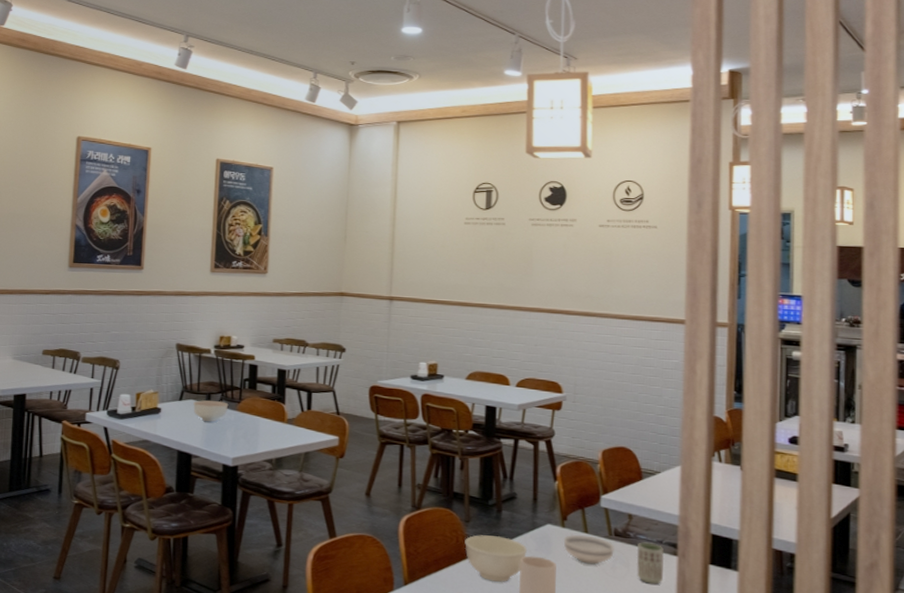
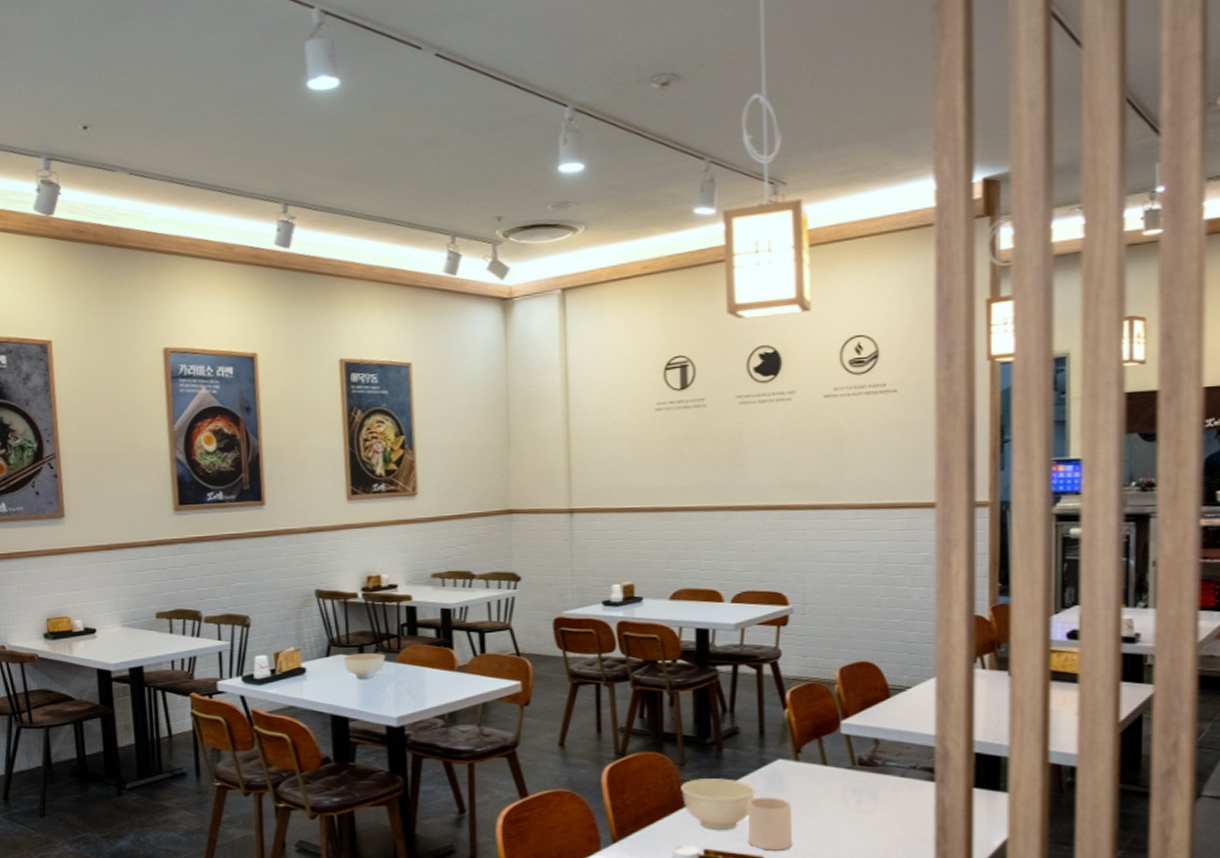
bowl: present [563,534,614,565] -> none [798,767,859,800]
cup: present [636,542,665,584] -> none [885,769,920,816]

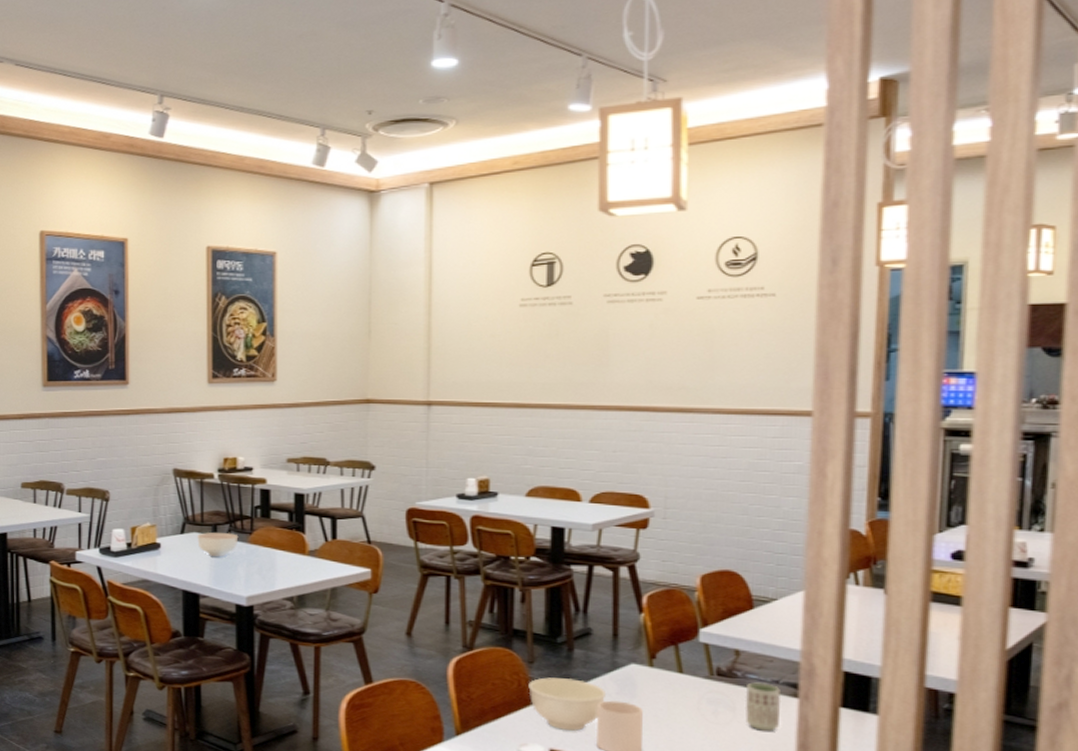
cup: none [885,769,920,816] -> present [745,682,782,731]

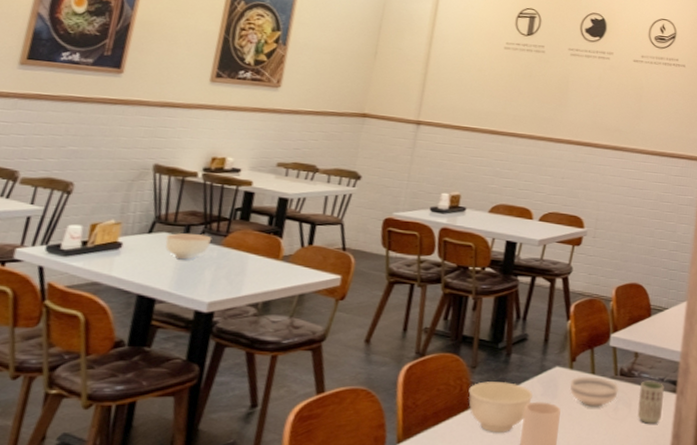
bowl: none [651,674,717,710] -> present [570,376,619,407]

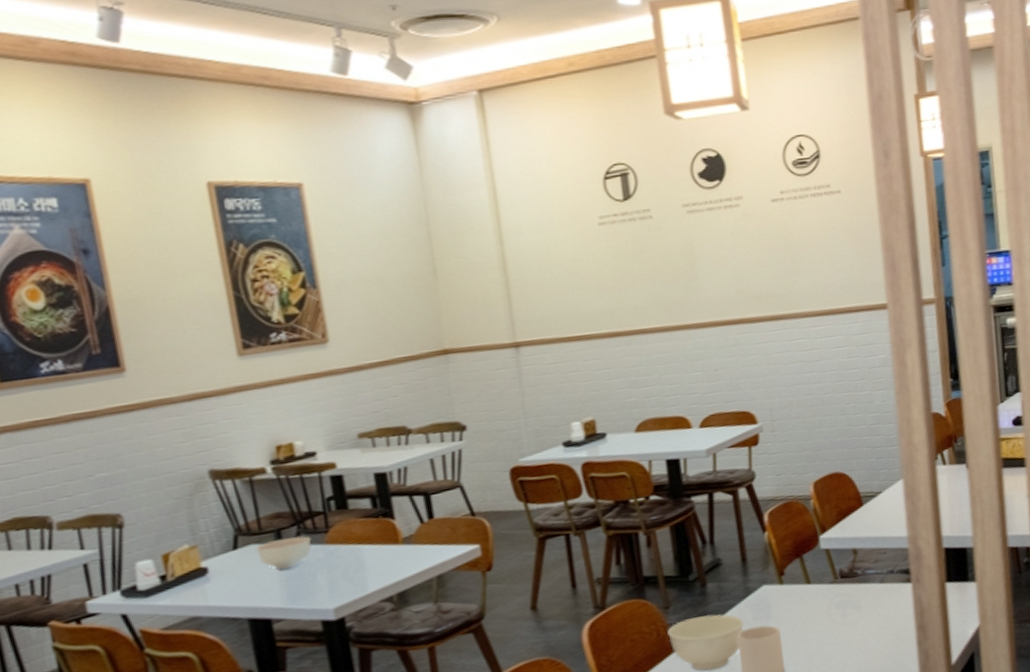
bowl: present [570,376,619,407] -> none [783,584,843,619]
cup: present [637,381,664,424] -> none [866,575,899,622]

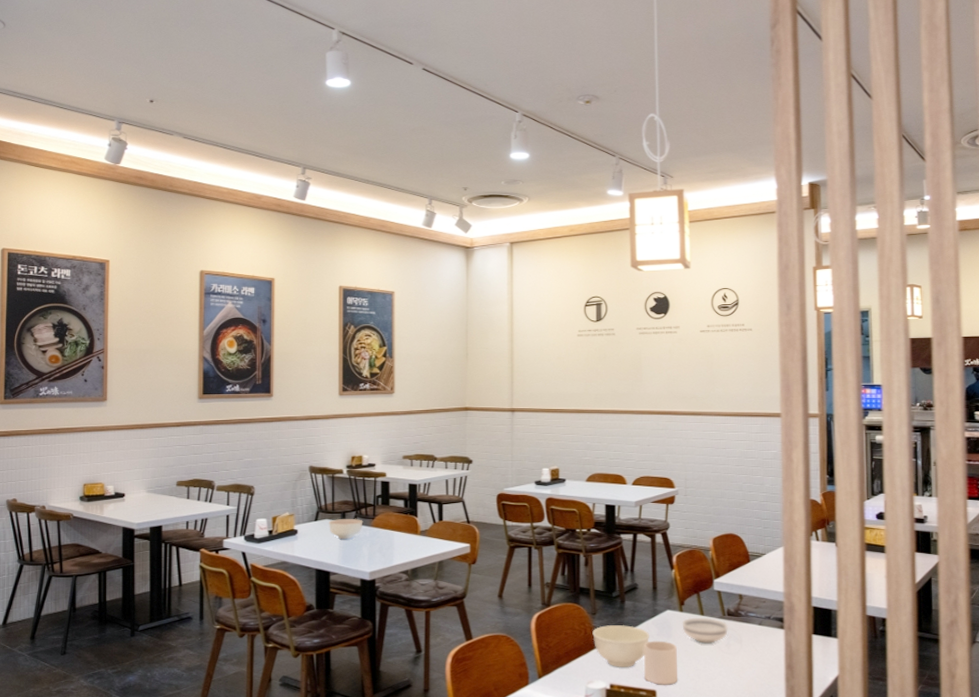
bowl: none [783,584,843,619] -> present [682,617,728,644]

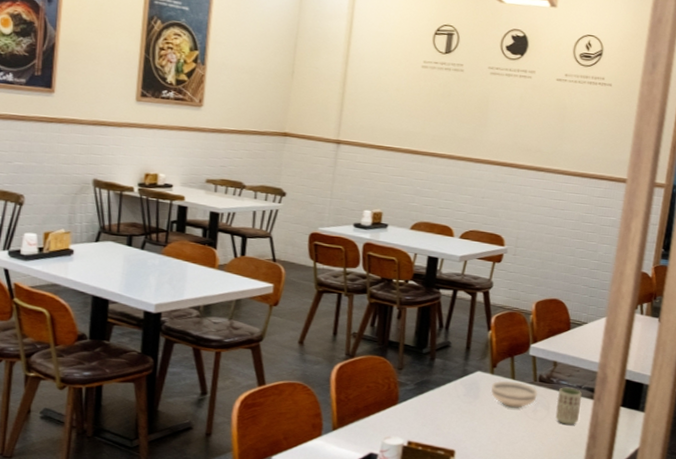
bowl: present [329,519,363,539] -> none [111,242,153,266]
soup bowl: present [592,625,650,667] -> none [395,381,457,426]
cup: present [643,641,677,685] -> none [444,401,483,446]
cup: none [747,619,773,657] -> present [555,387,582,425]

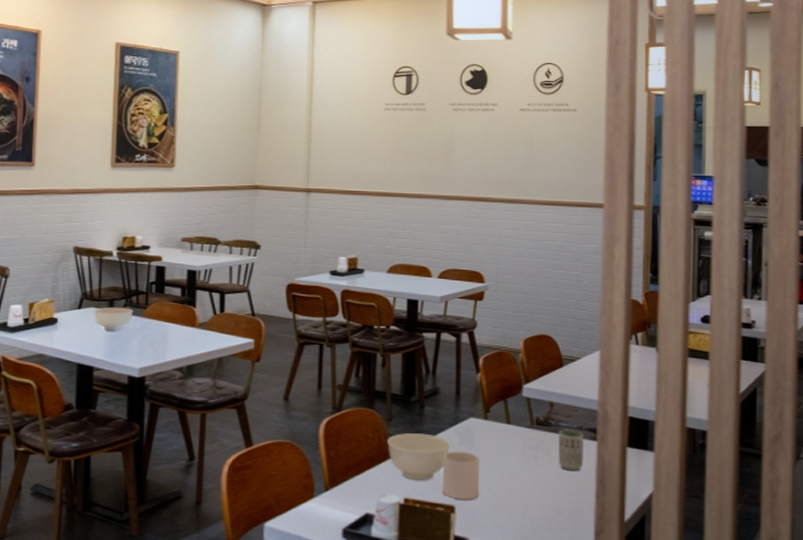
bowl: none [111,242,153,266] -> present [94,307,134,330]
soup bowl: none [395,381,457,426] -> present [387,433,451,480]
cup: none [444,401,483,446] -> present [441,451,479,500]
bowl: present [491,380,538,408] -> none [486,426,536,455]

